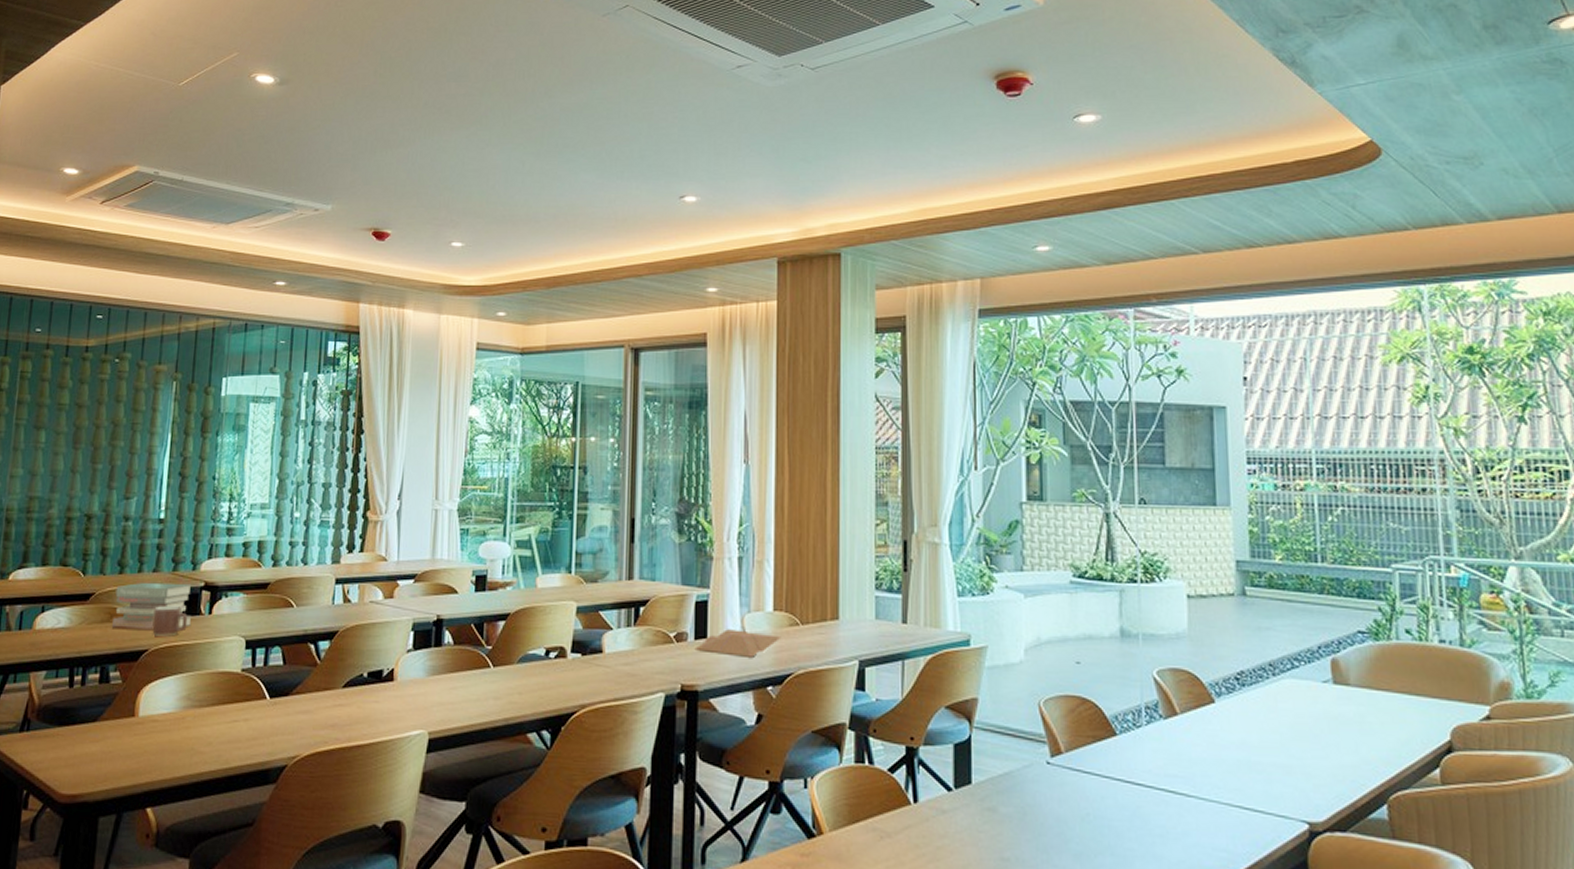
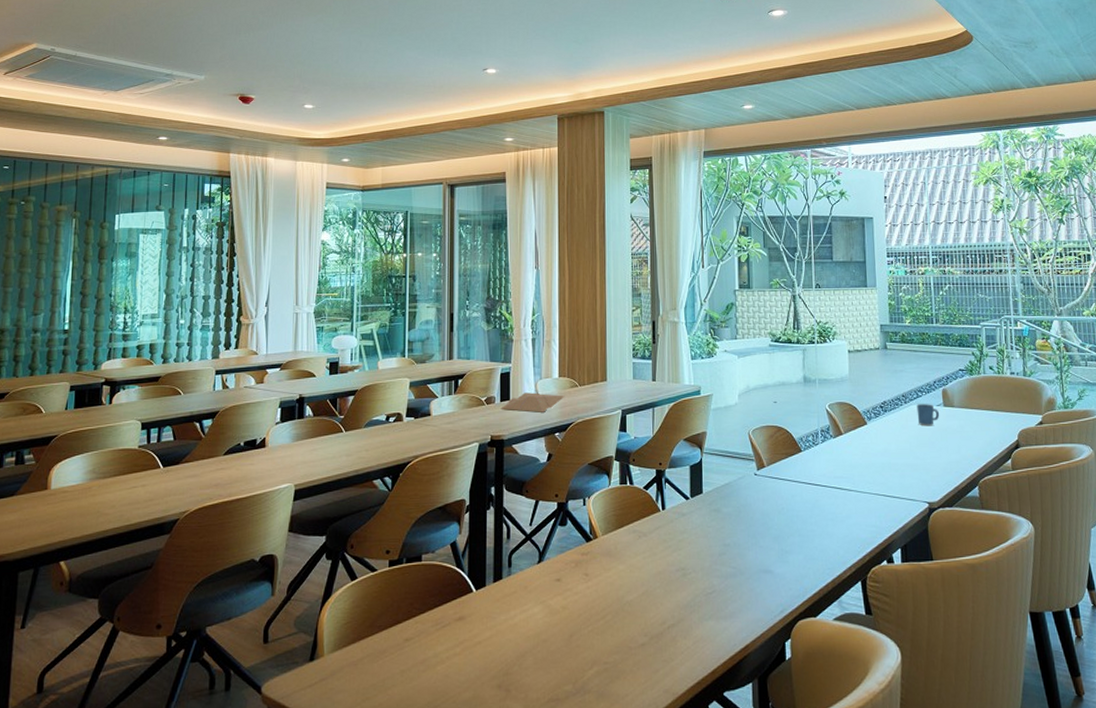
books: present [111,582,192,631] -> none [24,380,95,421]
mug: present [152,606,188,637] -> none [60,399,91,424]
mug: none [1291,678,1327,712] -> present [916,404,940,426]

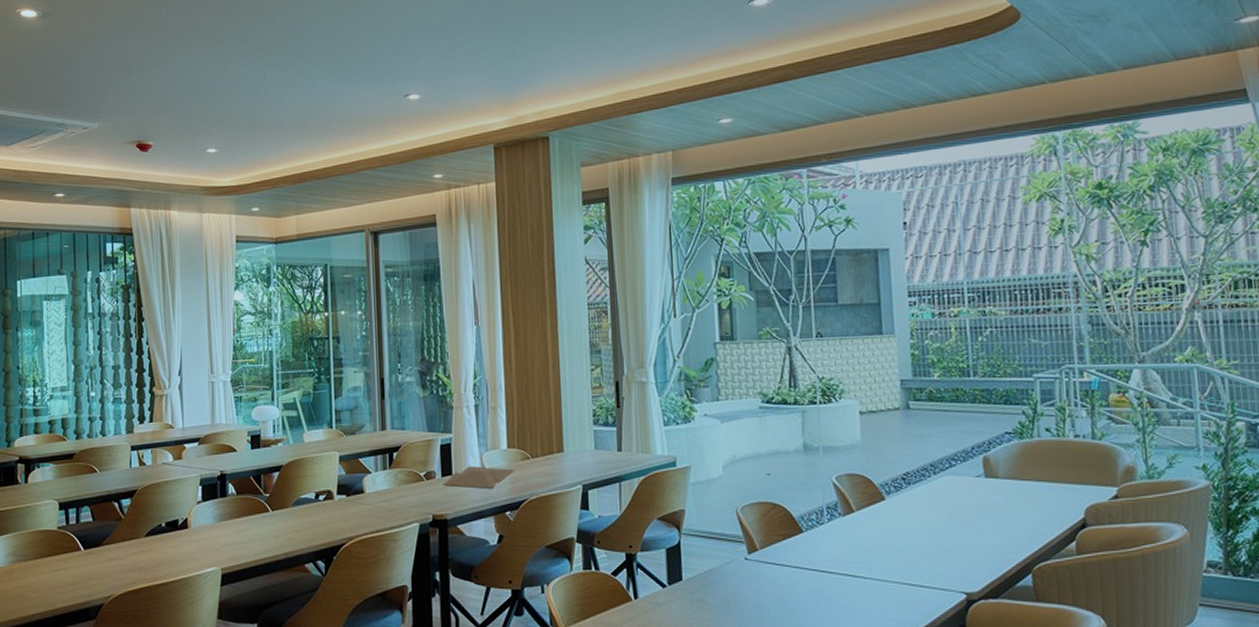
mug: present [916,404,940,426] -> none [949,475,980,502]

